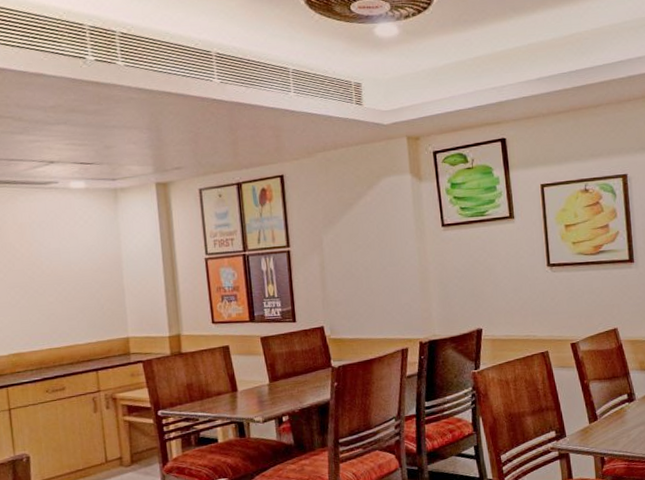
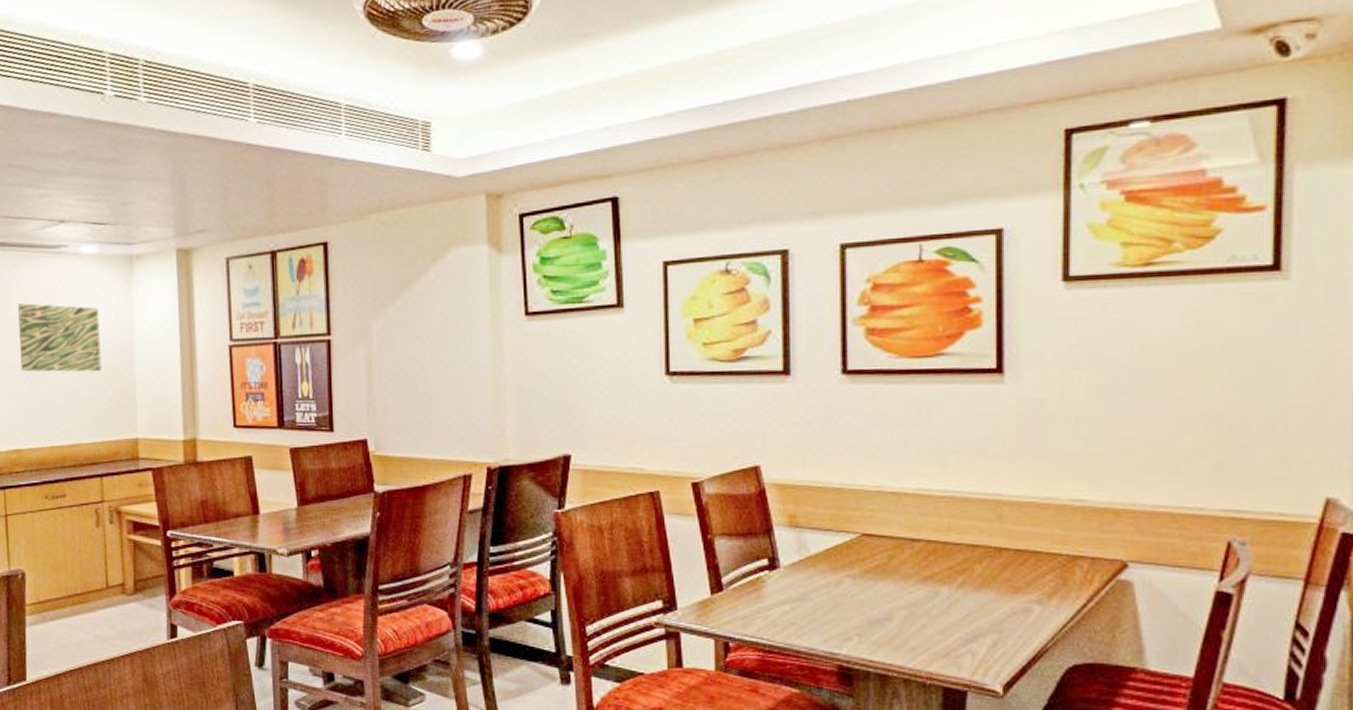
wall art: none [13,230,93,288] -> present [18,303,102,373]

